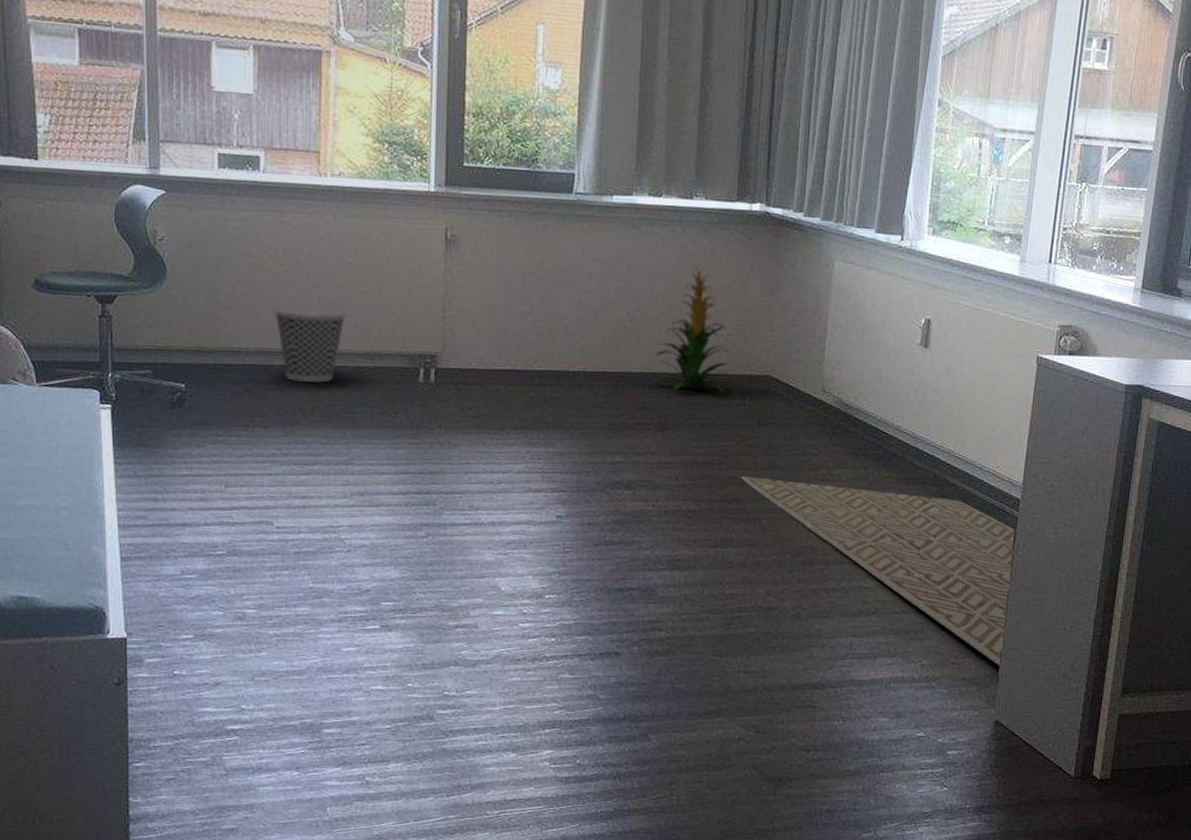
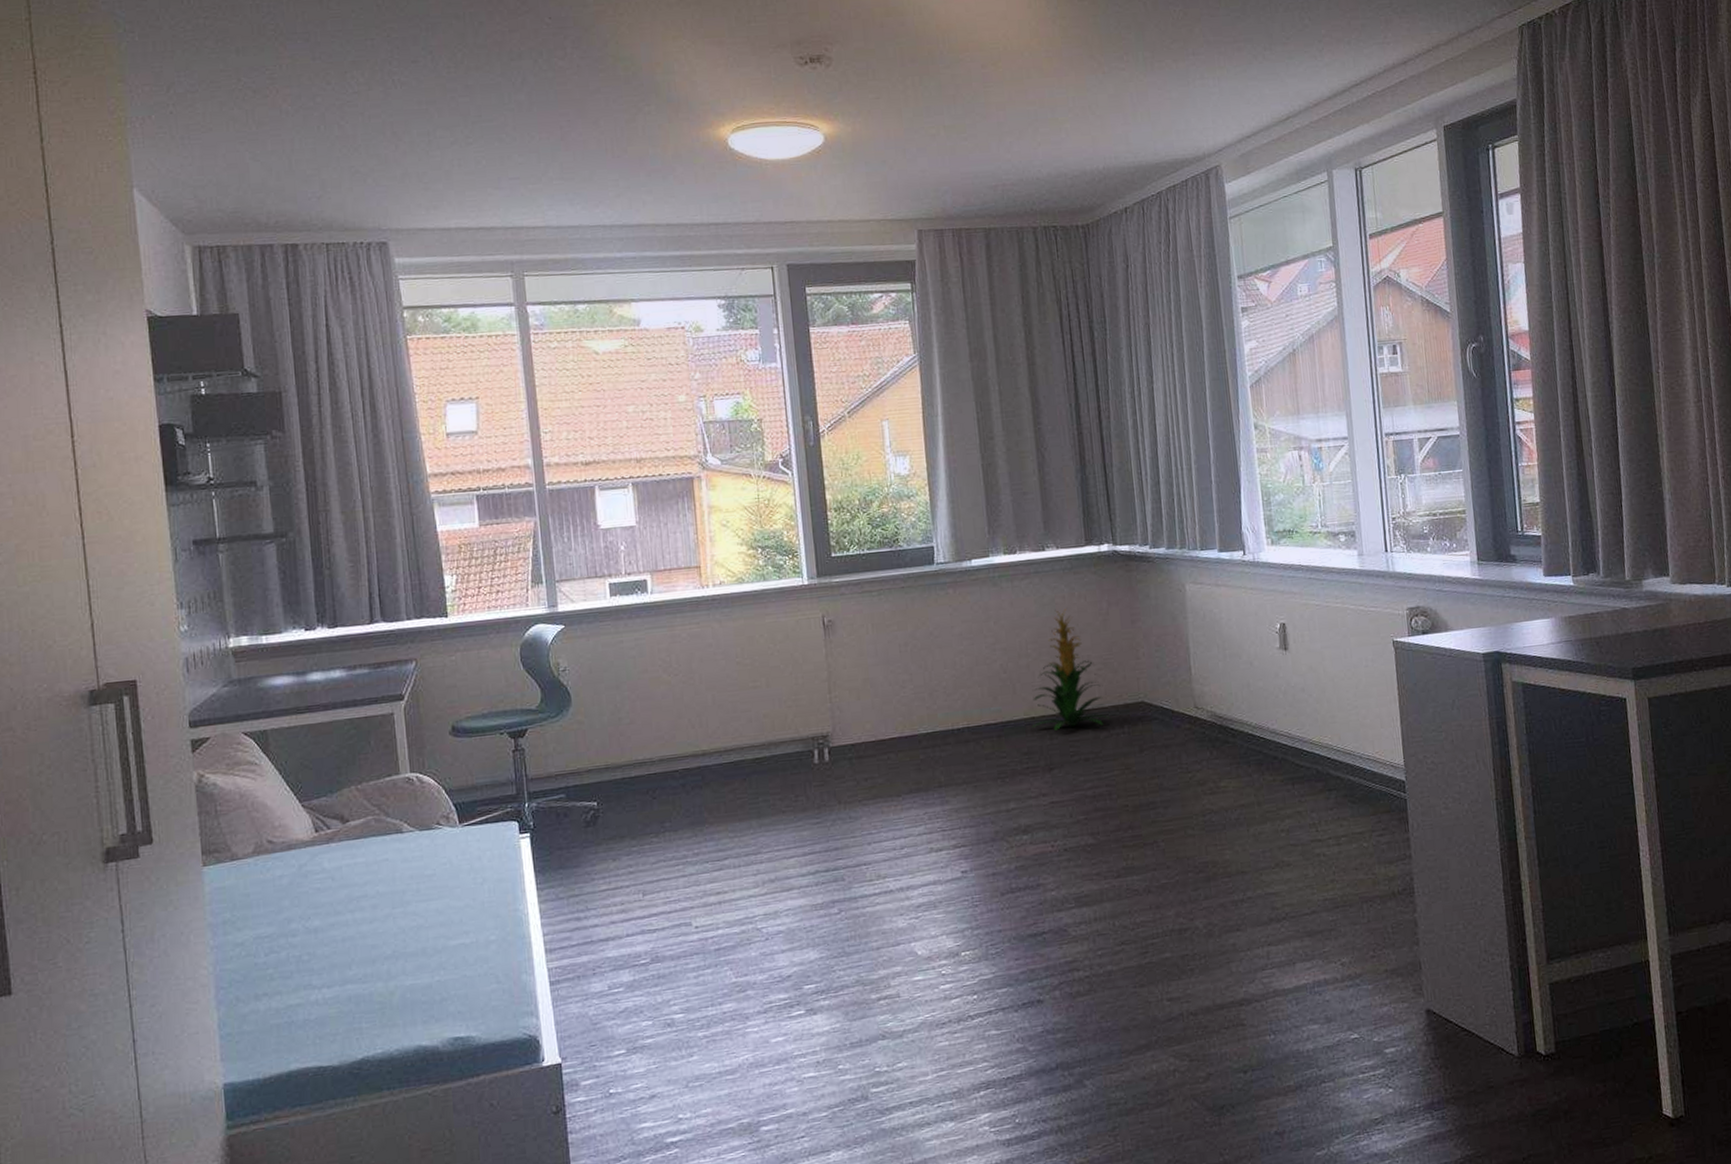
wastebasket: present [274,308,347,383] -> none [673,708,741,783]
rug: present [741,476,1017,667] -> none [1132,791,1420,953]

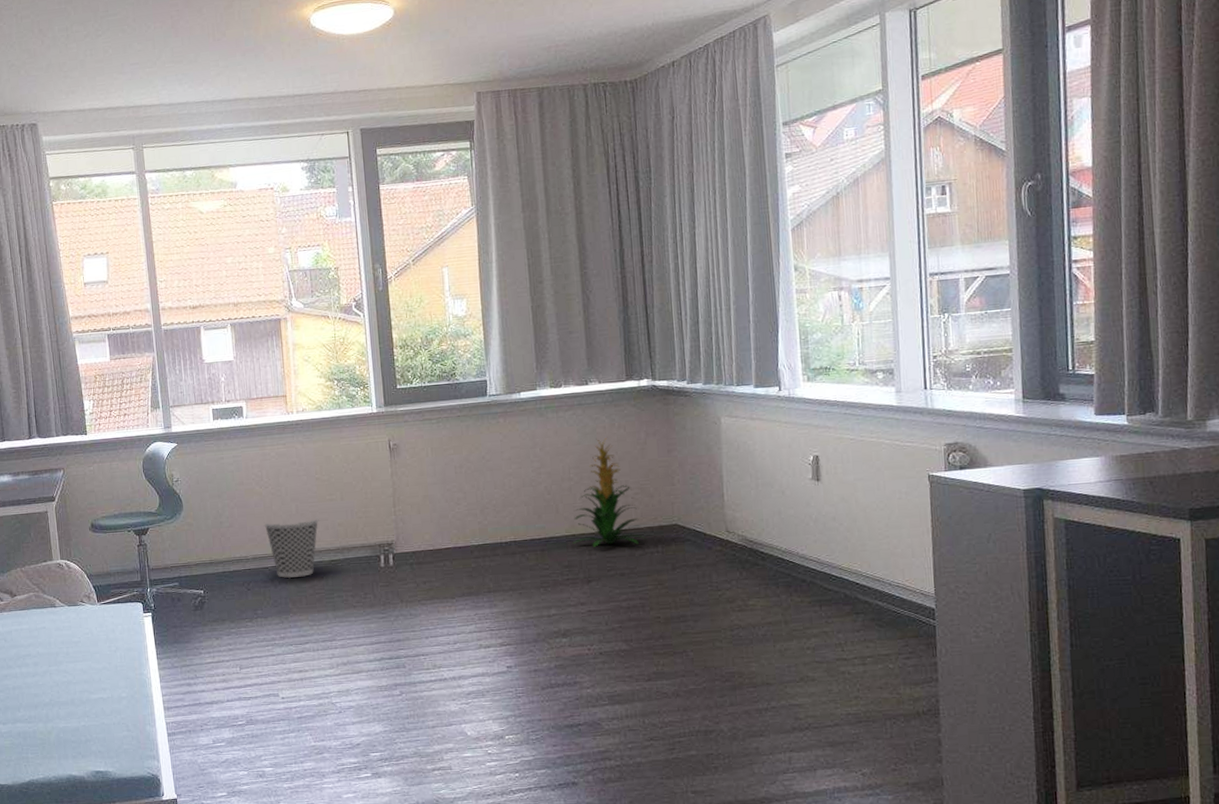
wastebasket: none [673,708,741,783] -> present [264,517,319,579]

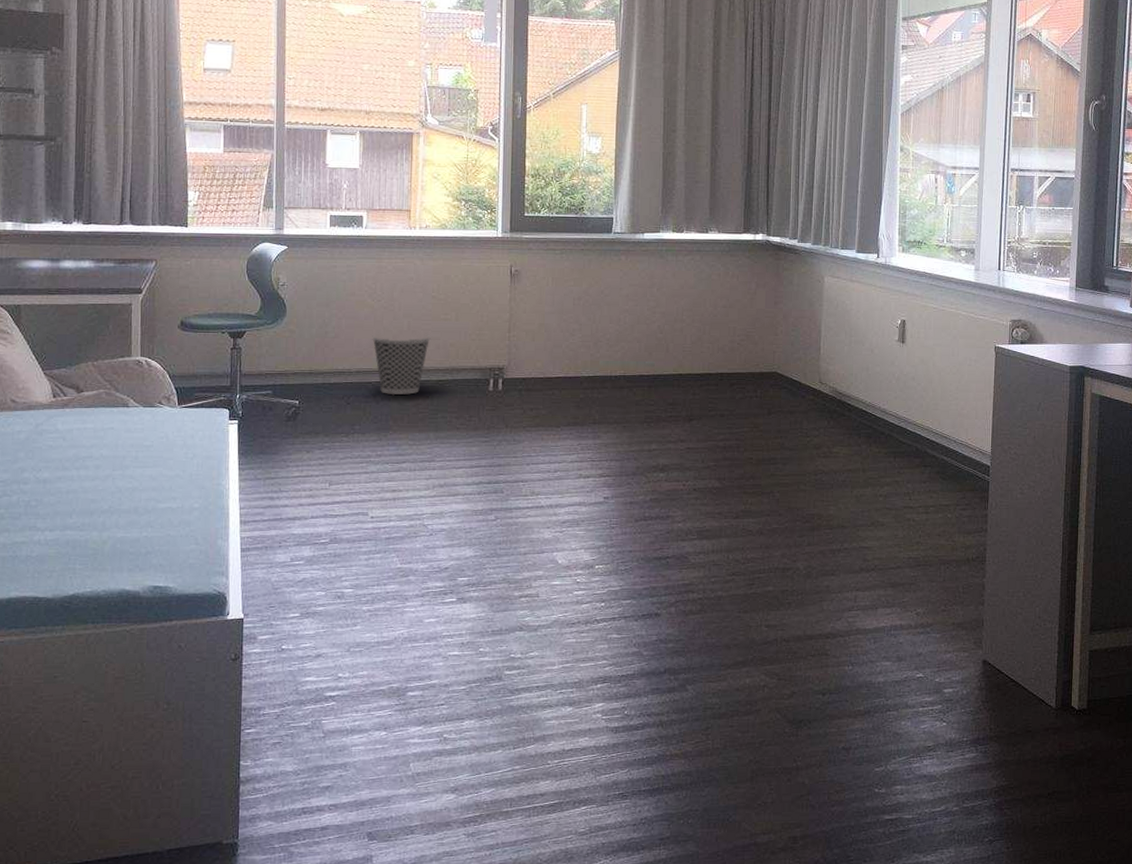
indoor plant: present [572,438,644,547] -> none [678,285,745,388]

